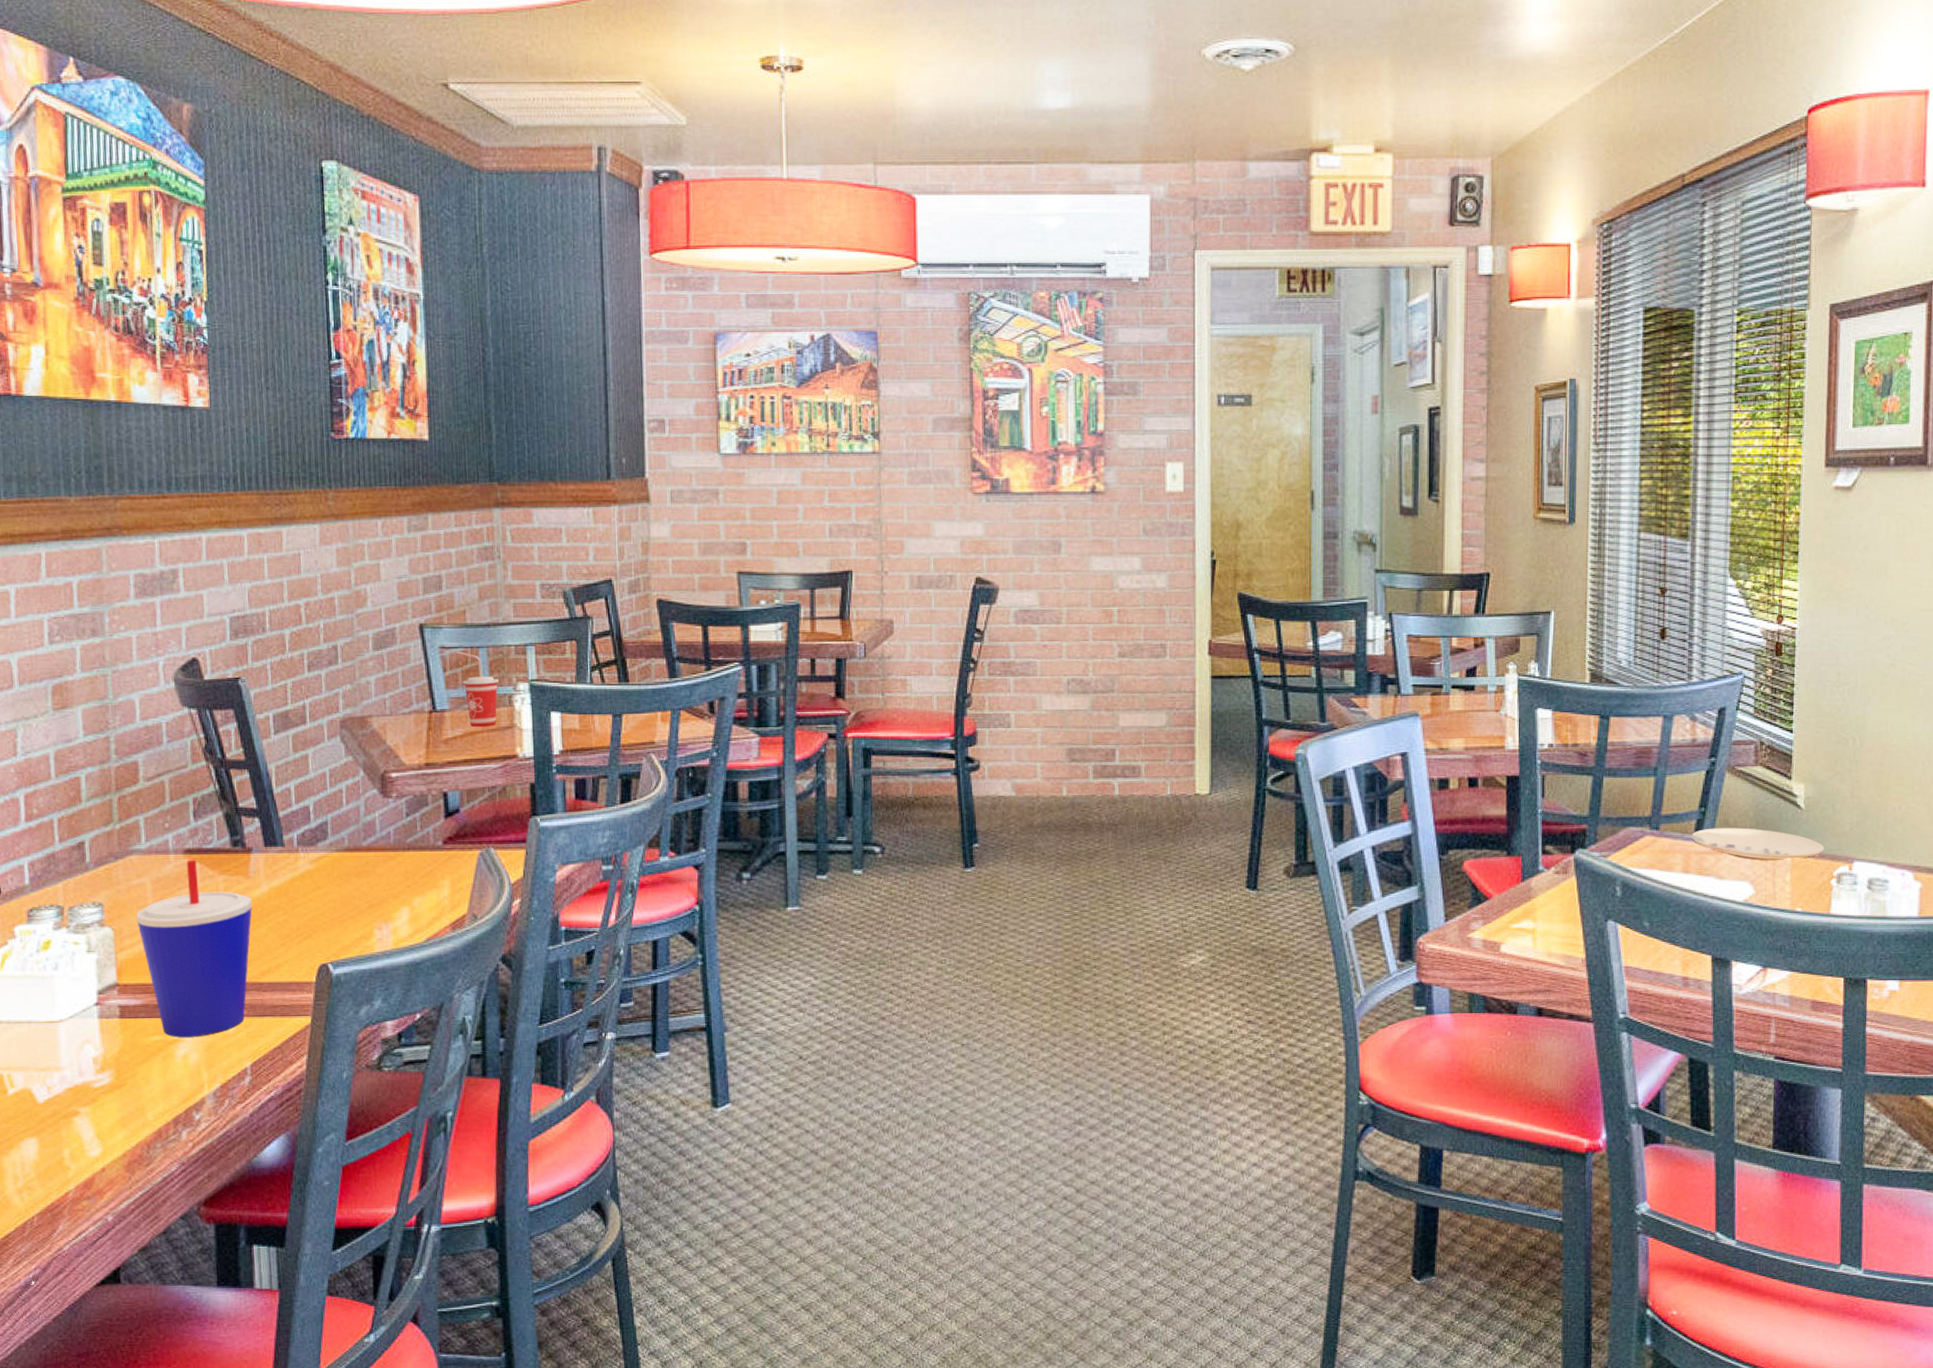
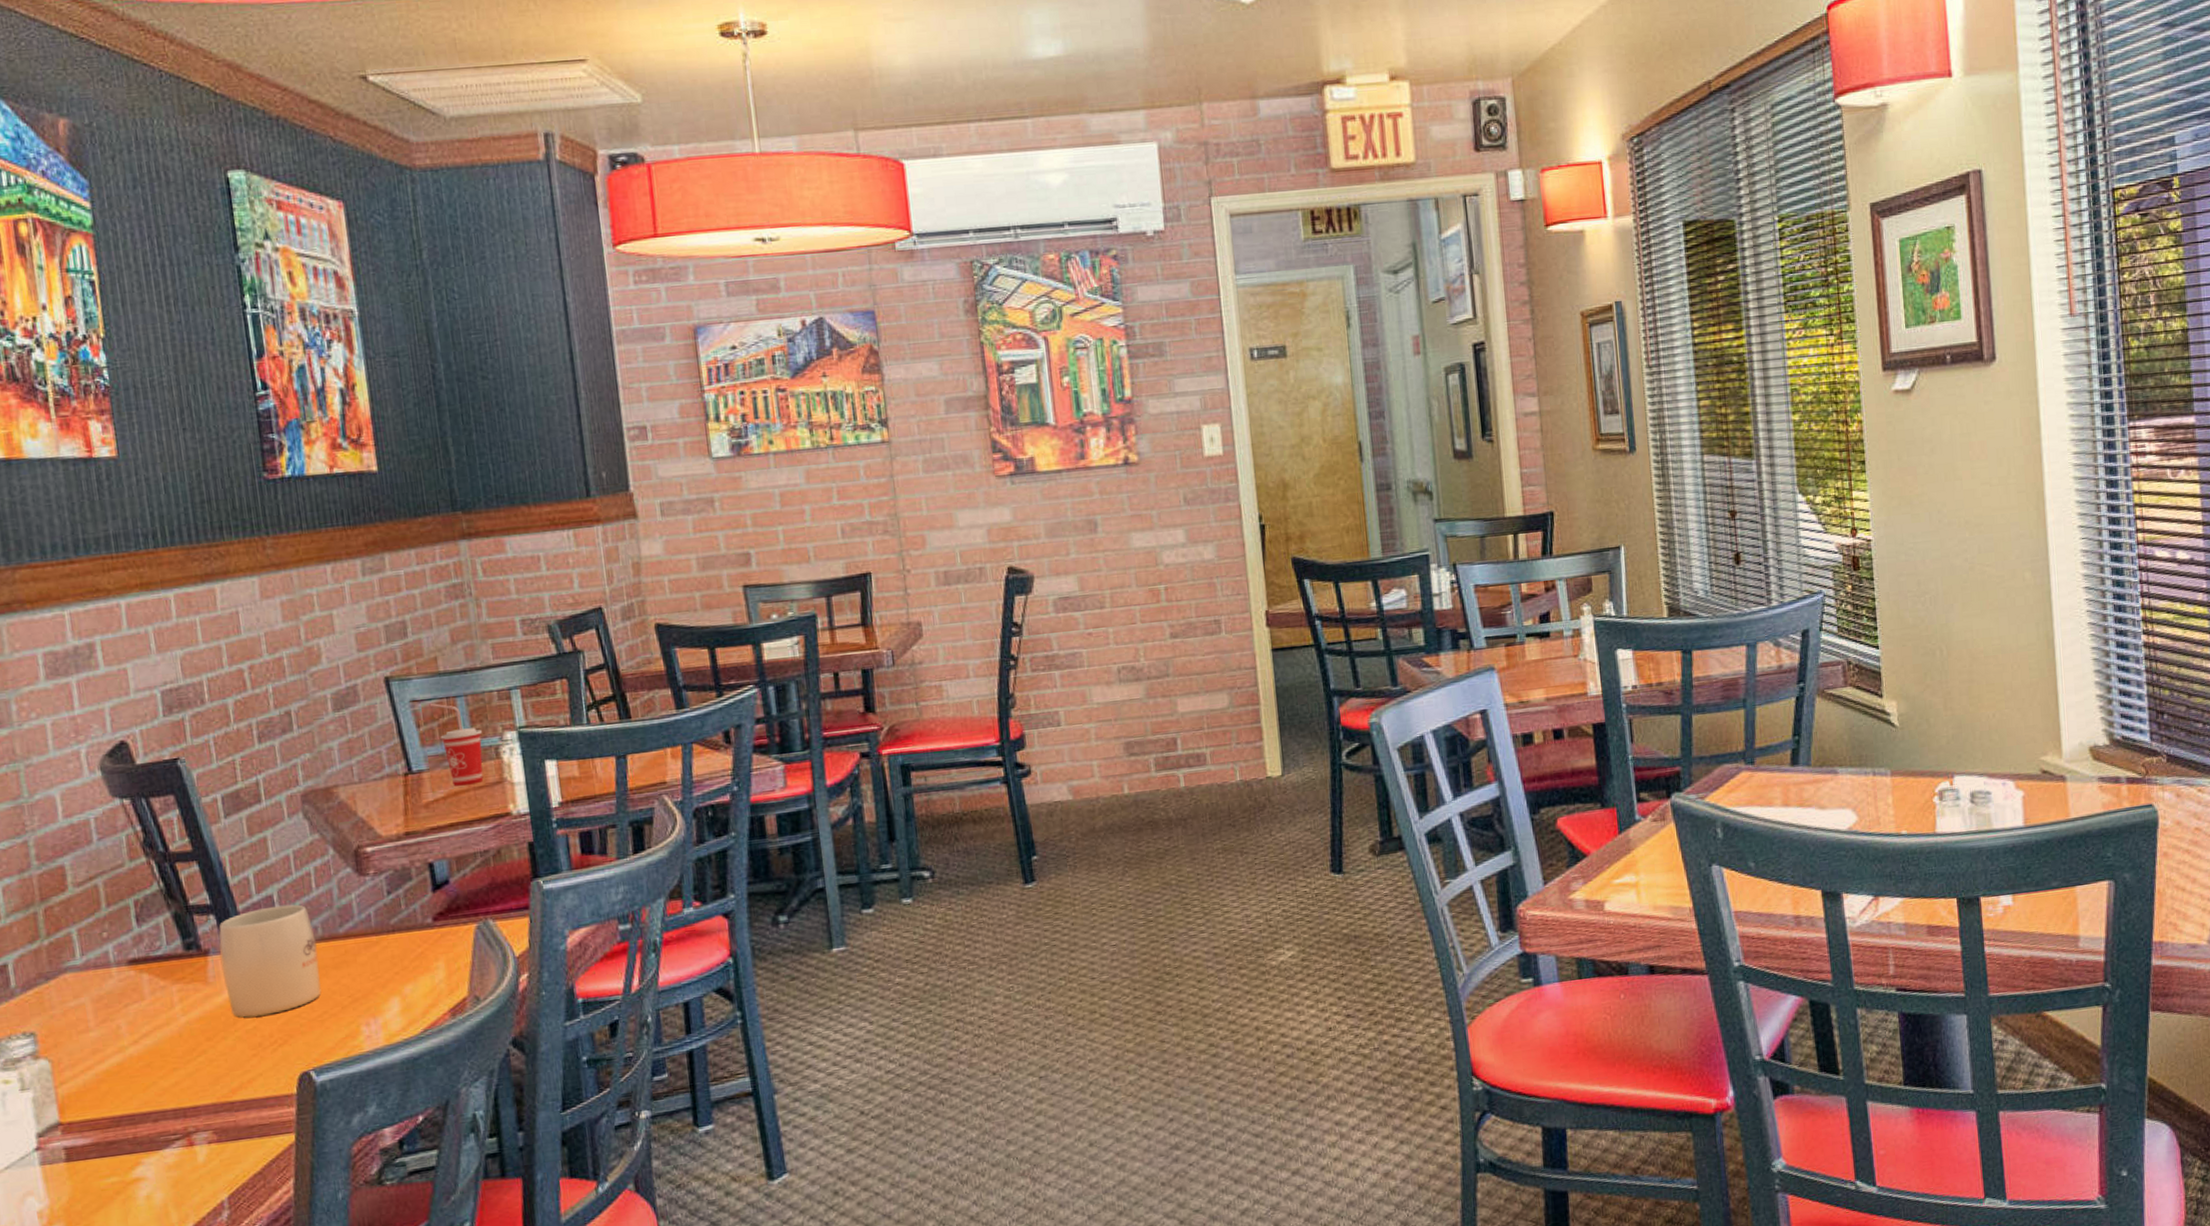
beverage cup: present [136,859,252,1037] -> none [76,970,217,1176]
mug: none [260,816,344,911] -> present [218,904,321,1018]
plate: present [1691,827,1825,860] -> none [1788,752,1923,786]

